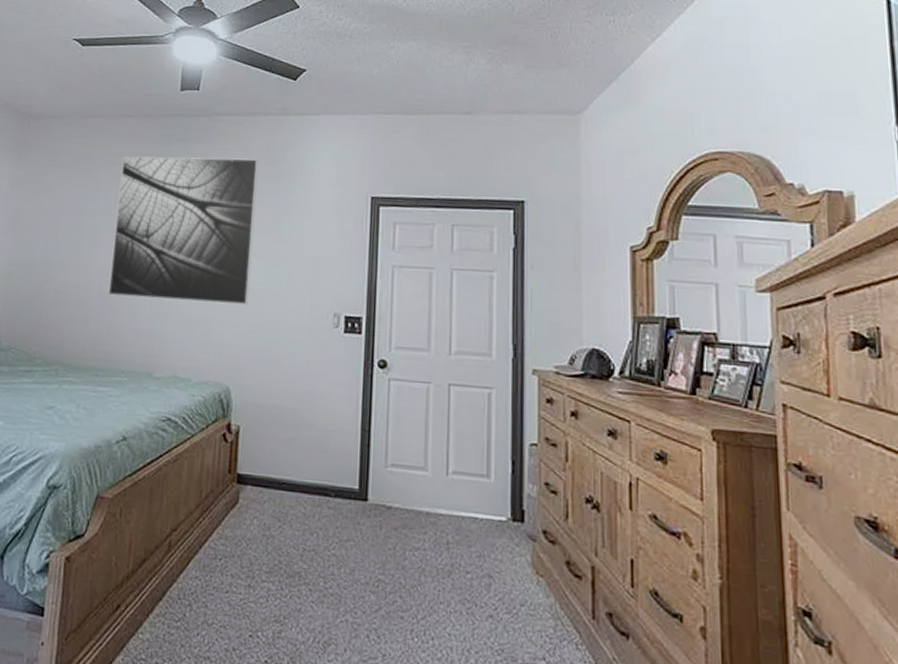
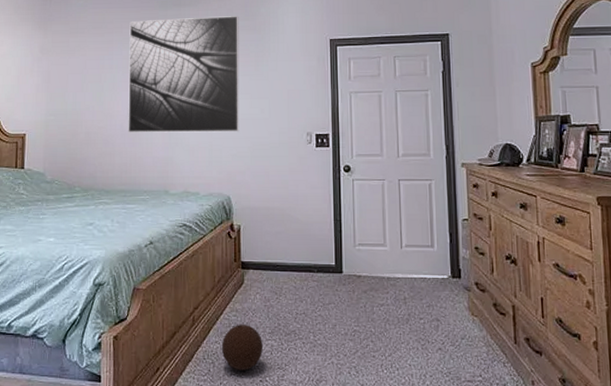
ball: none [202,557,257,620] -> present [221,325,263,371]

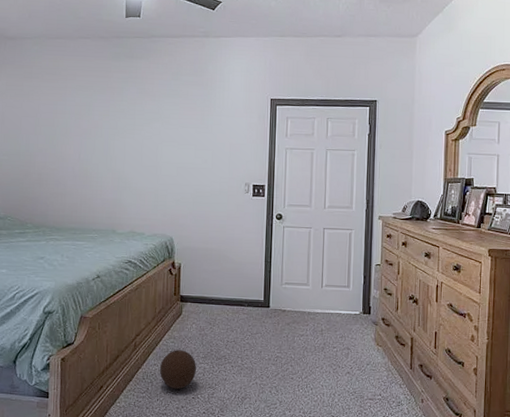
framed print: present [128,16,240,133] -> none [79,69,188,180]

